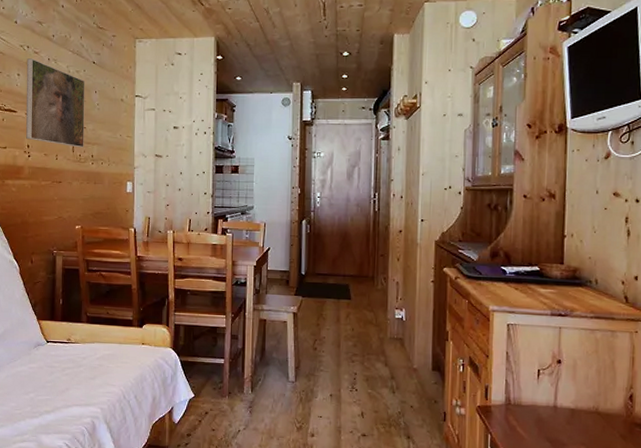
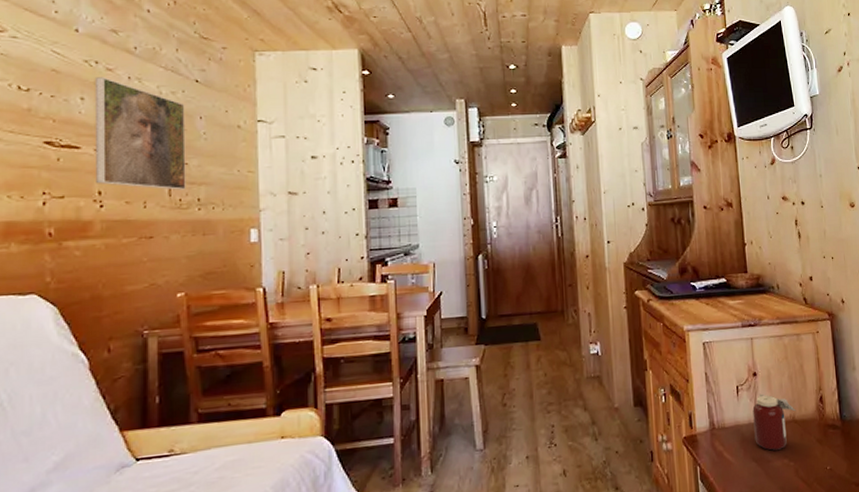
jar: none [551,381,601,436] -> present [752,394,796,451]

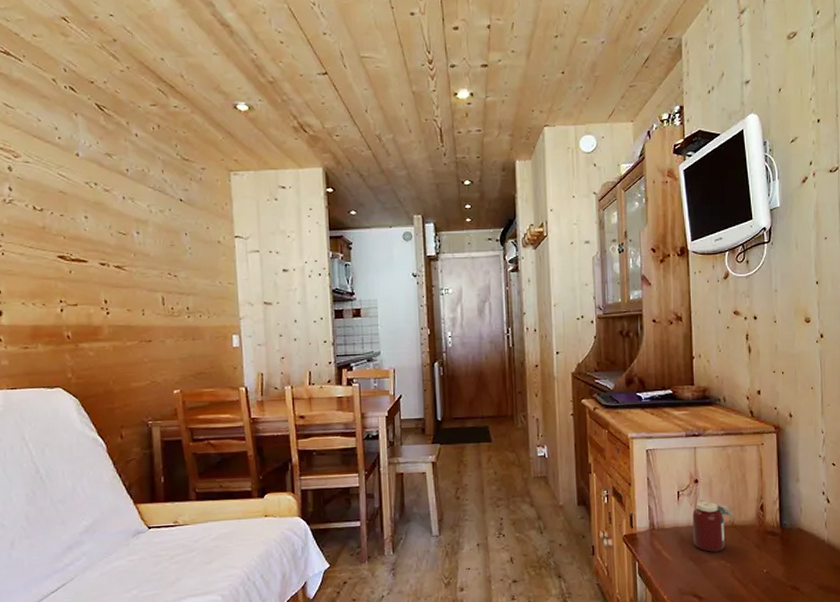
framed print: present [94,77,186,190] -> none [95,197,177,300]

